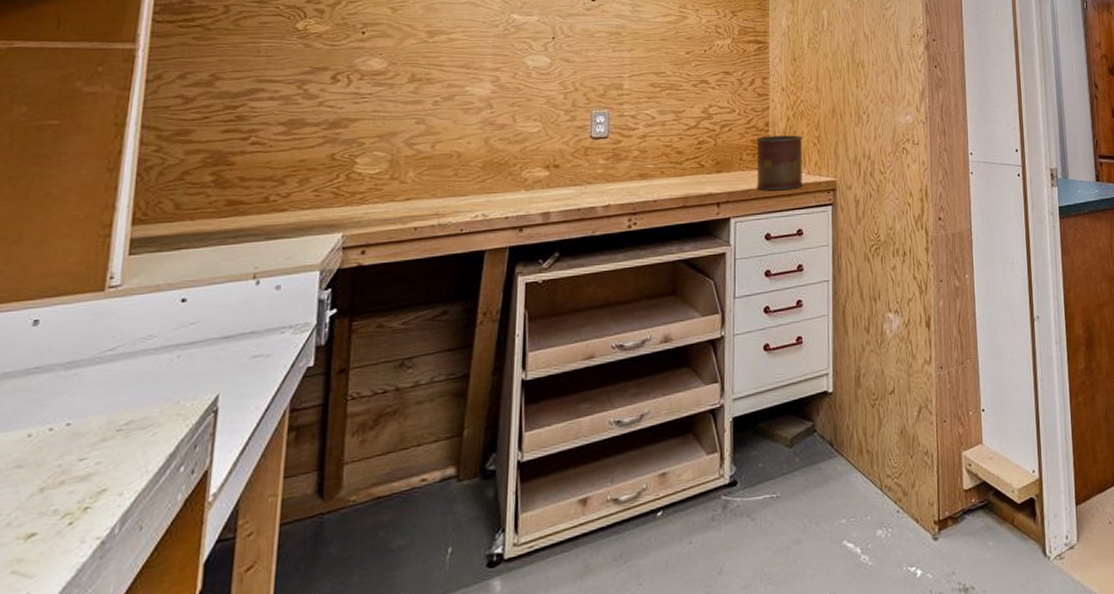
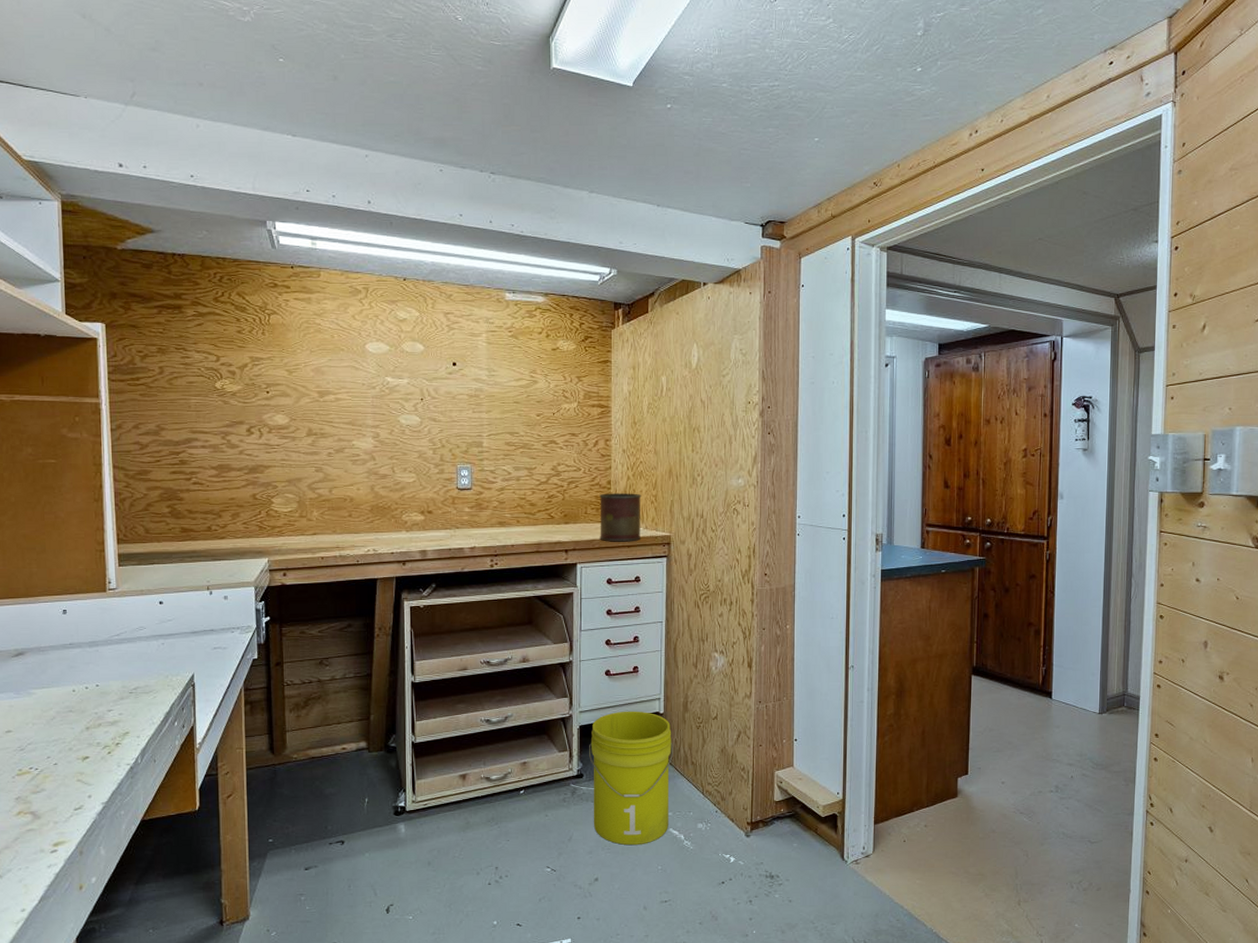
bucket: none [744,392,845,571] -> present [589,711,673,846]

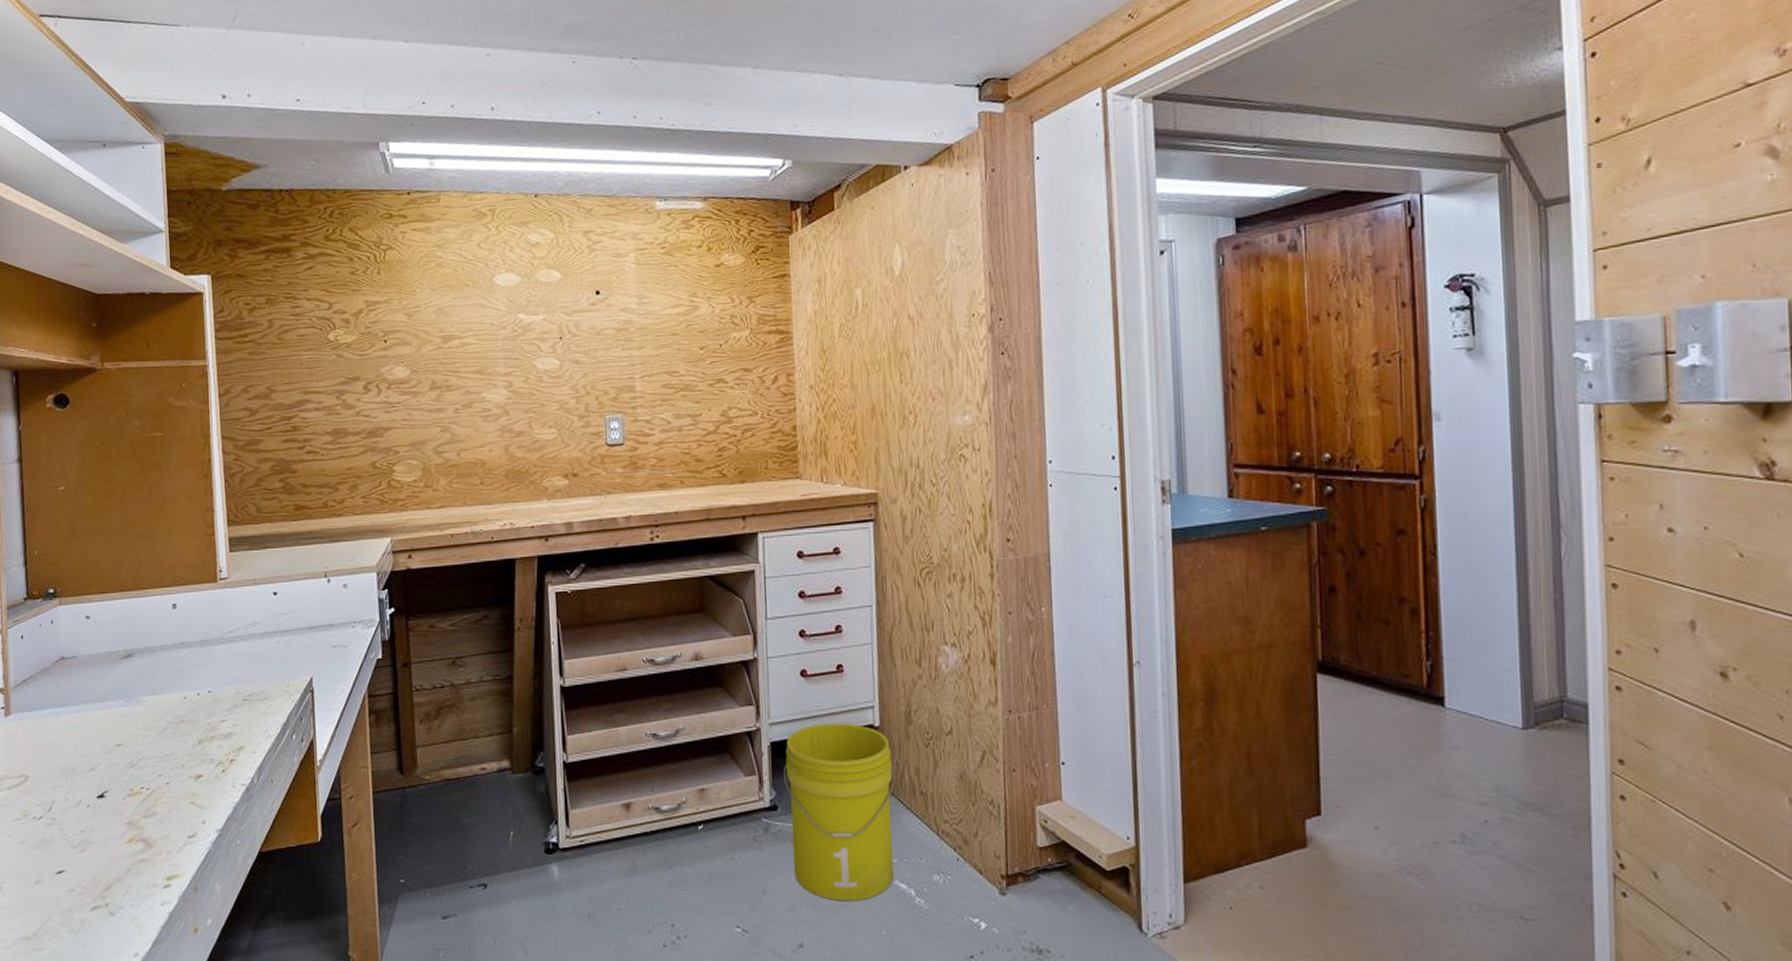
paint can: present [599,493,642,542] -> none [783,440,840,504]

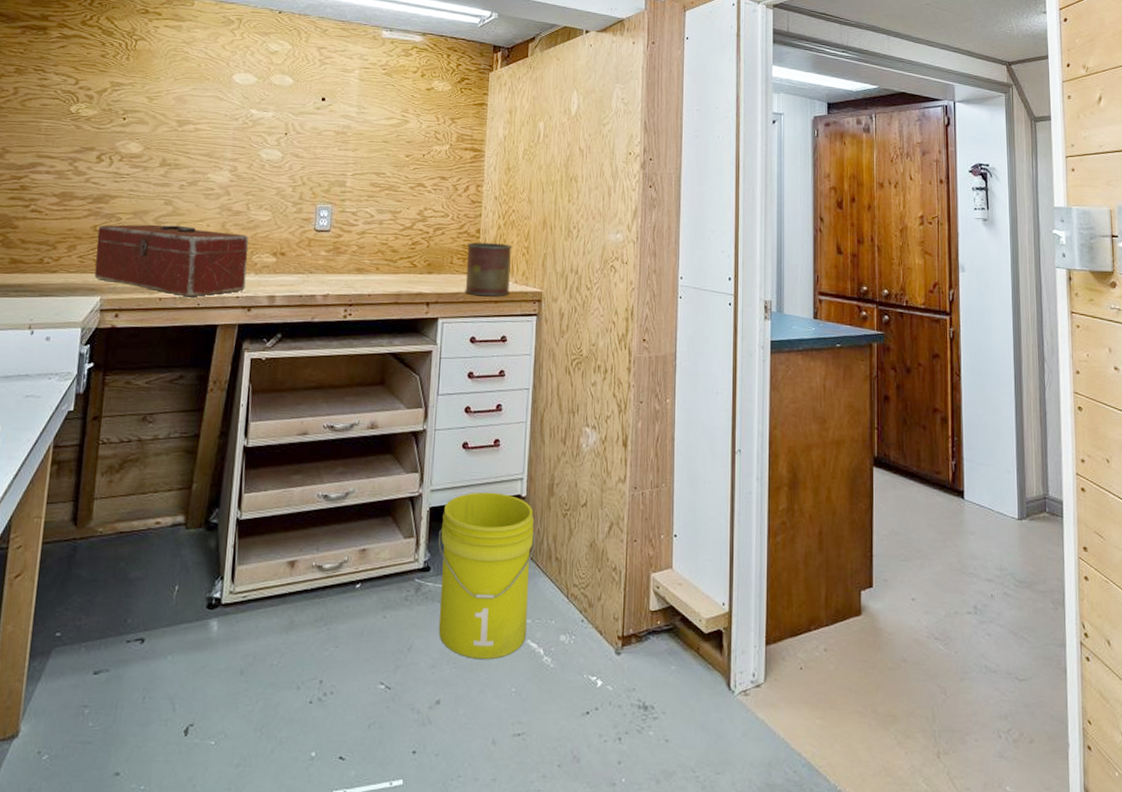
toolbox: none [377,453,539,531] -> present [94,224,249,297]
paint can: none [783,440,840,504] -> present [465,242,513,297]

